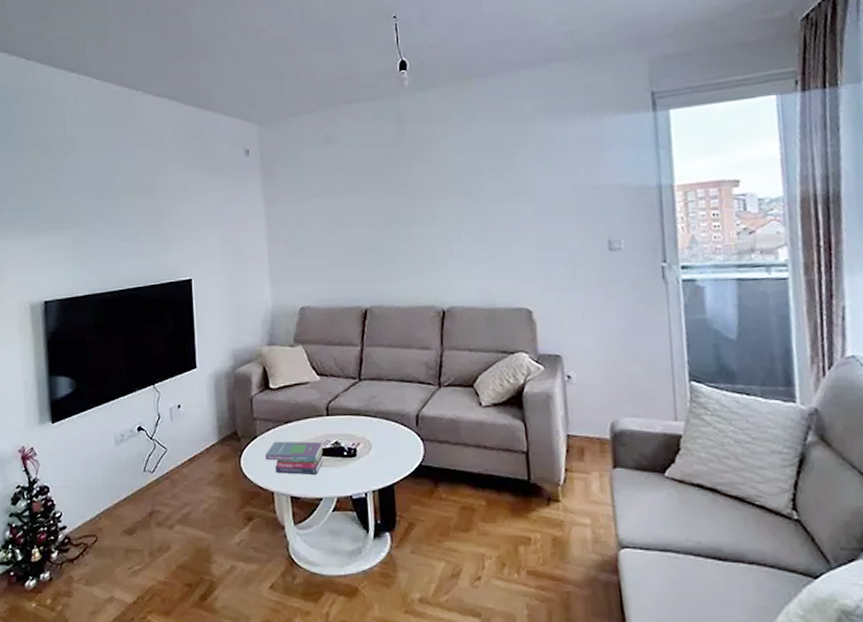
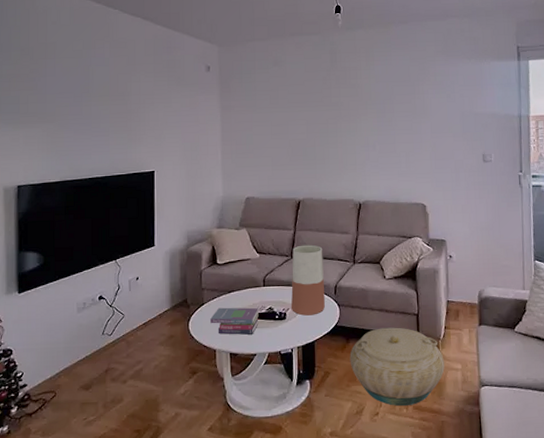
vase: none [360,364,405,452] -> present [291,244,325,316]
basket: none [439,468,568,569] -> present [350,327,445,406]

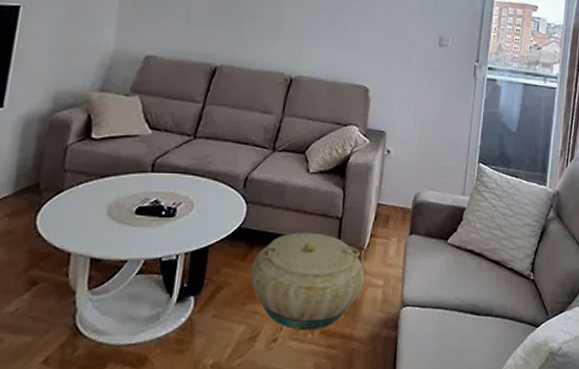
books: present [210,307,259,335] -> none [69,196,140,234]
vase: present [291,244,325,316] -> none [185,123,237,213]

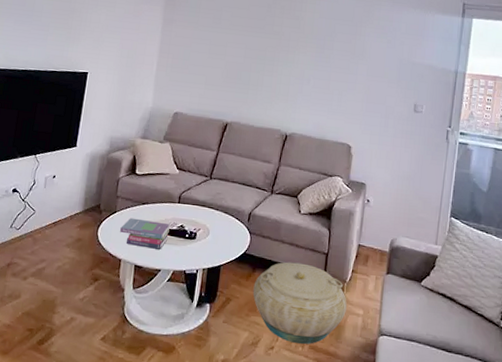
books: none [69,196,140,234] -> present [120,218,170,250]

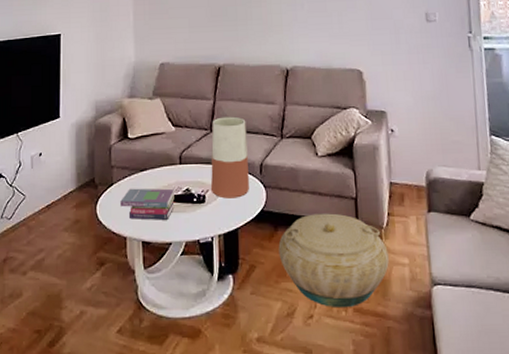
vase: none [203,167,243,240] -> present [211,116,249,199]

